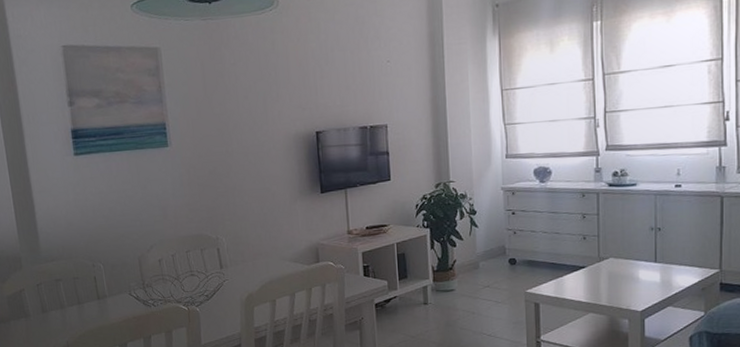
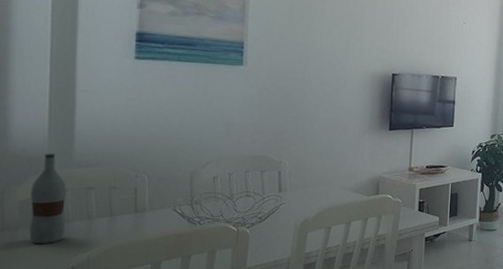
bottle: none [13,252,46,332] -> present [29,153,67,243]

